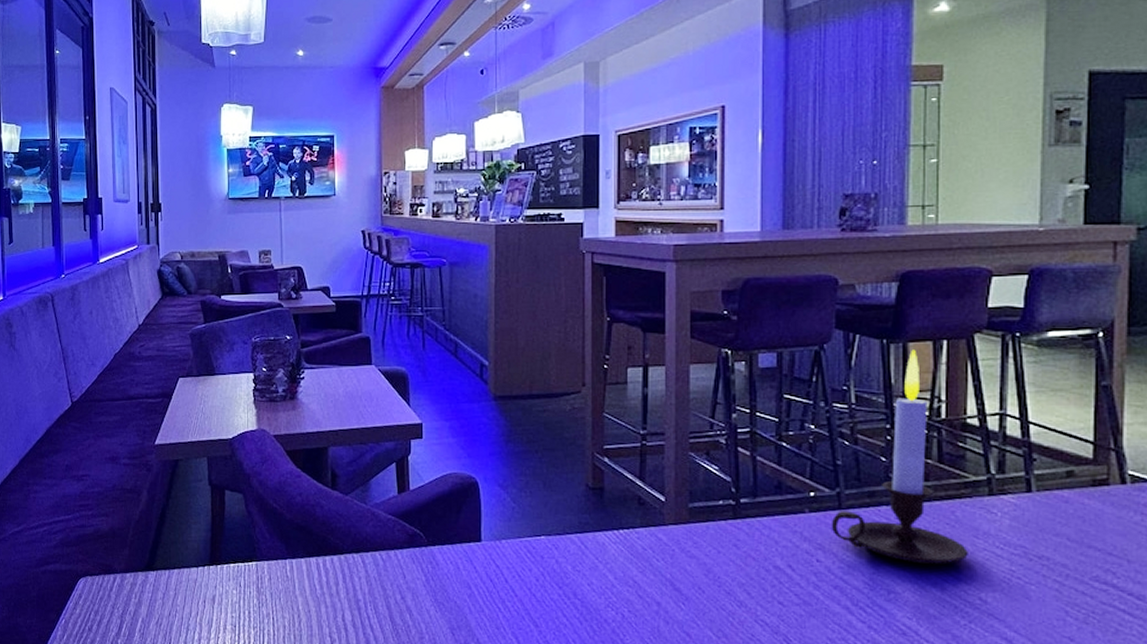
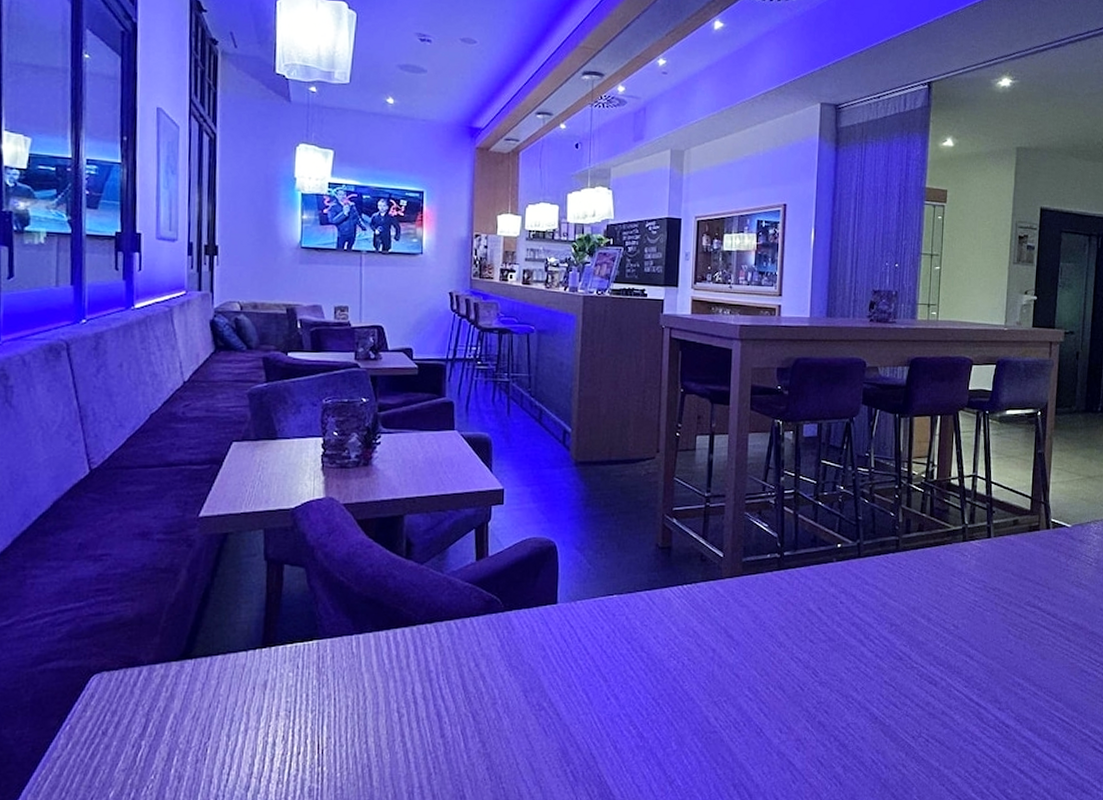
candle: present [831,350,968,565] -> none [852,423,947,600]

